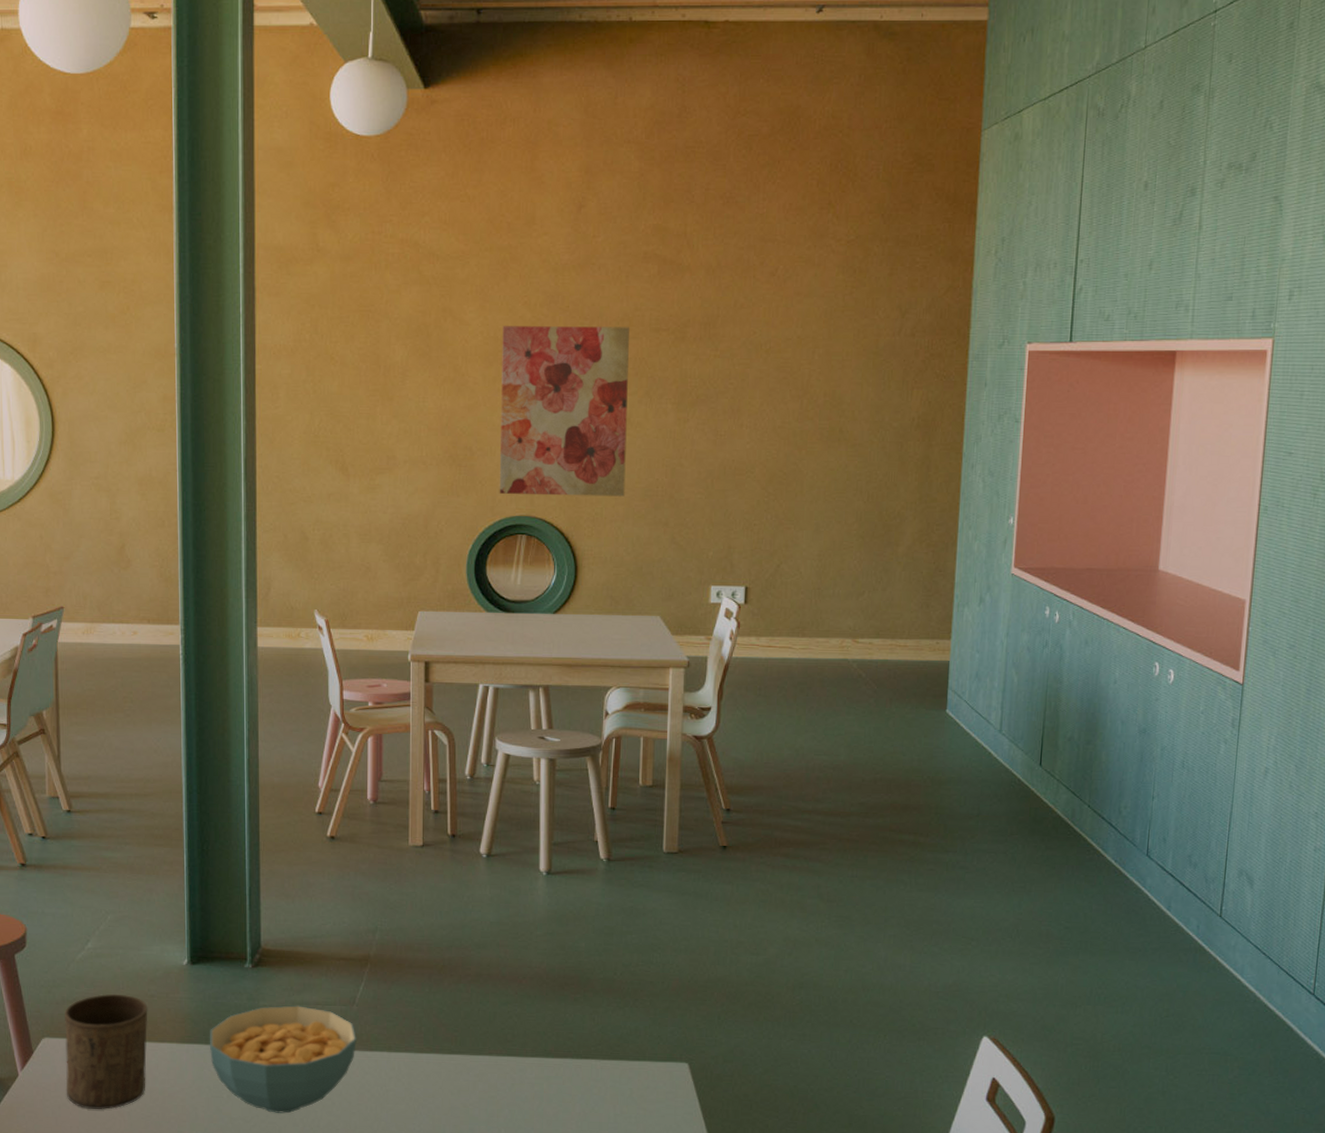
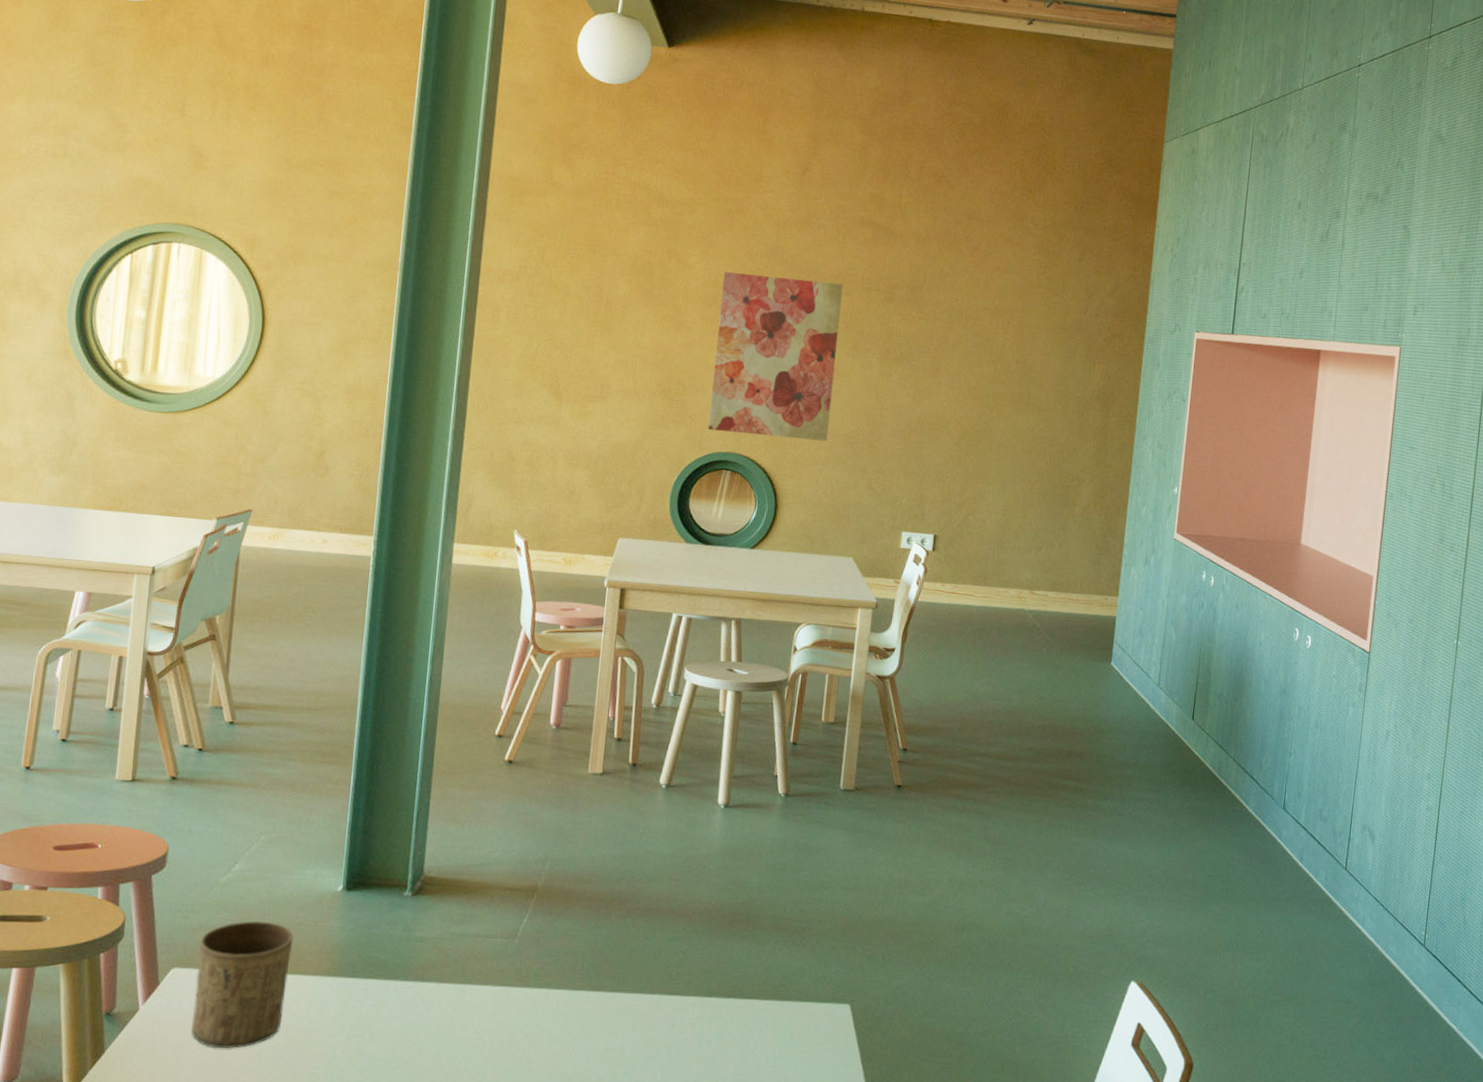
cereal bowl: present [209,1005,358,1113] -> none [356,937,516,1054]

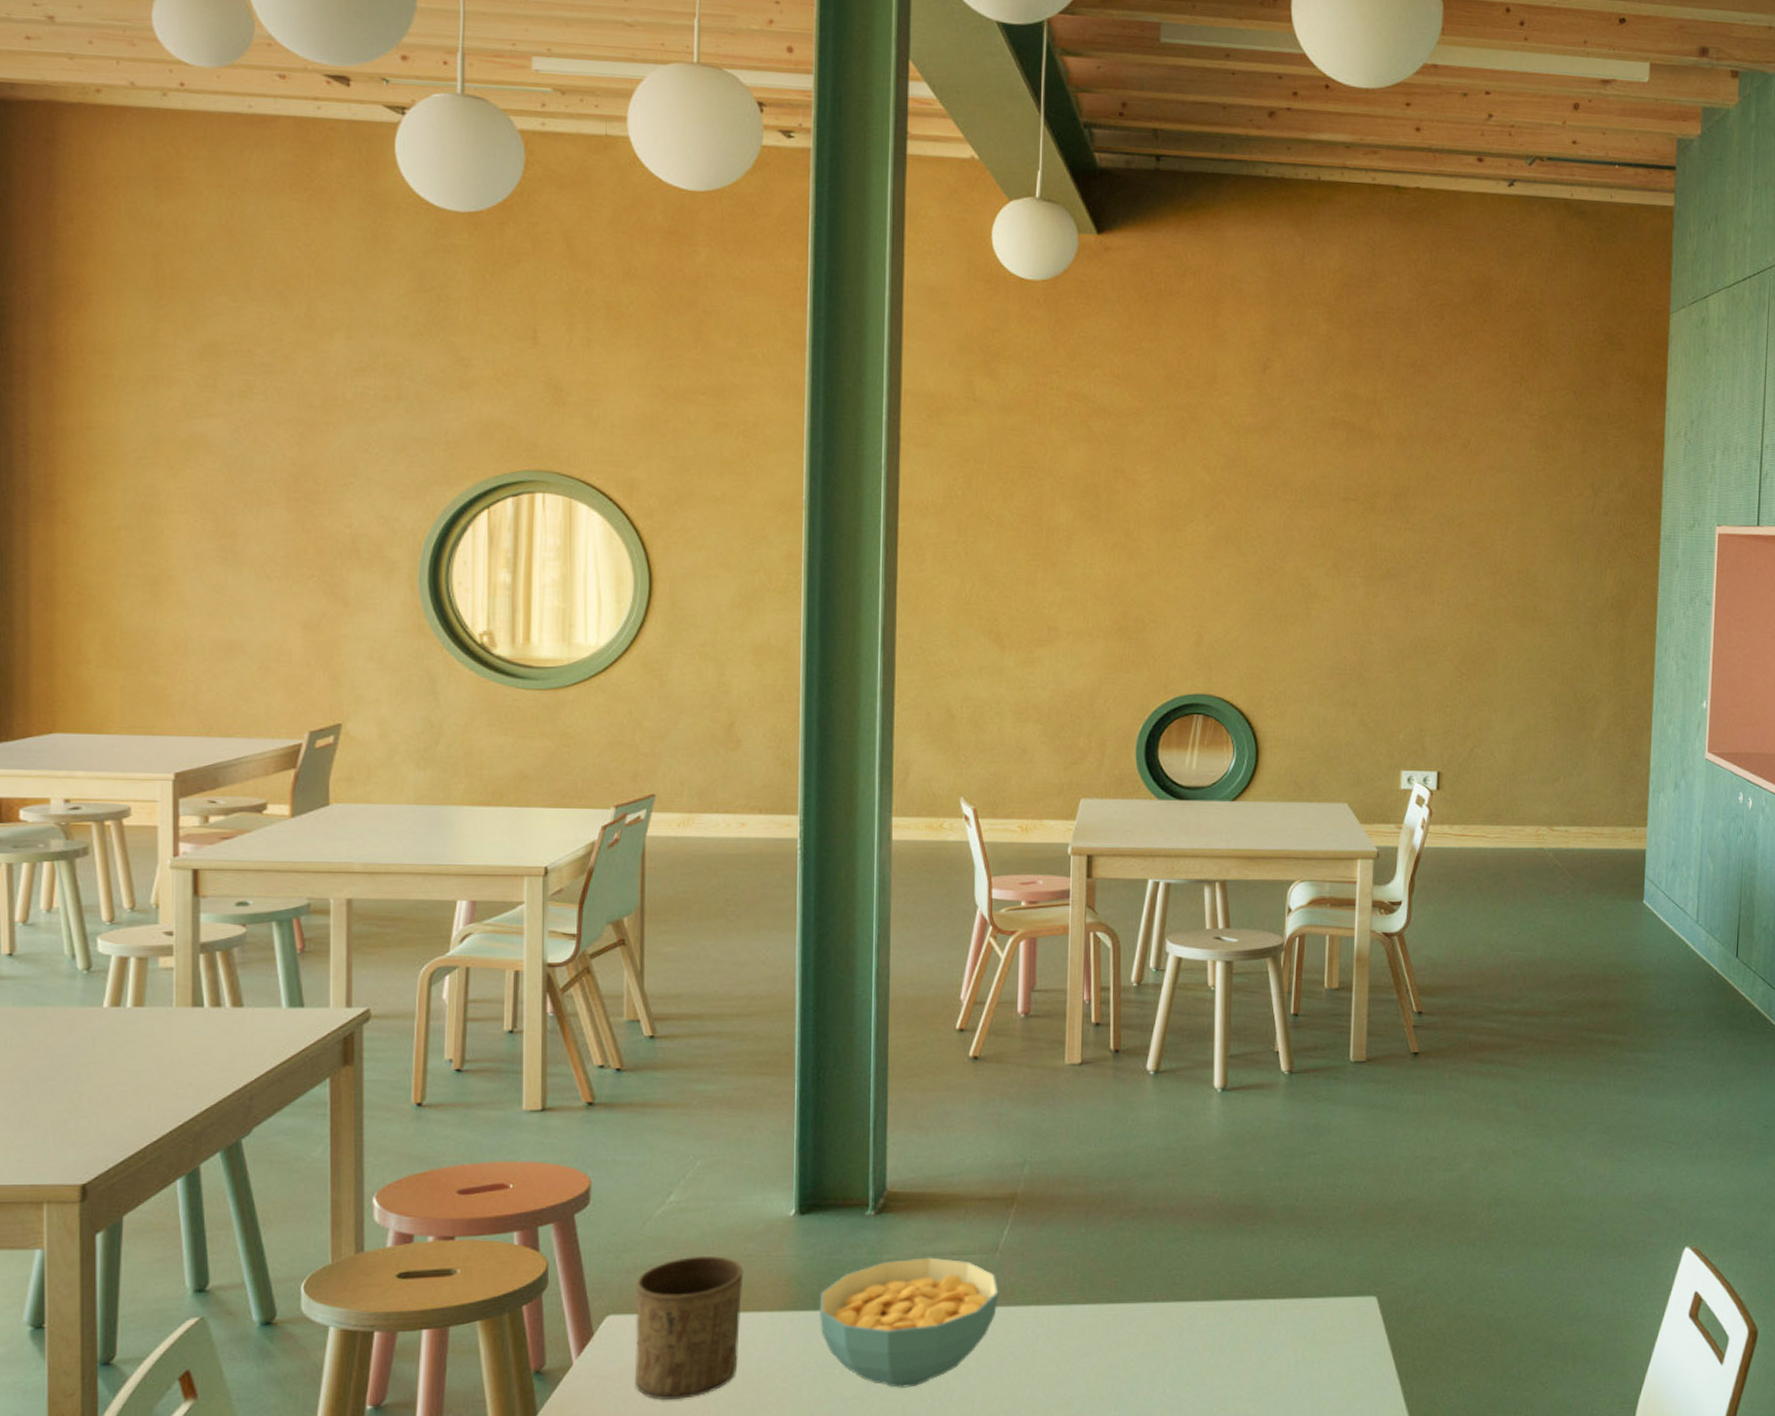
cereal bowl: none [356,937,516,1054] -> present [819,1257,1000,1388]
wall art: present [707,272,843,441] -> none [1173,489,1316,675]

